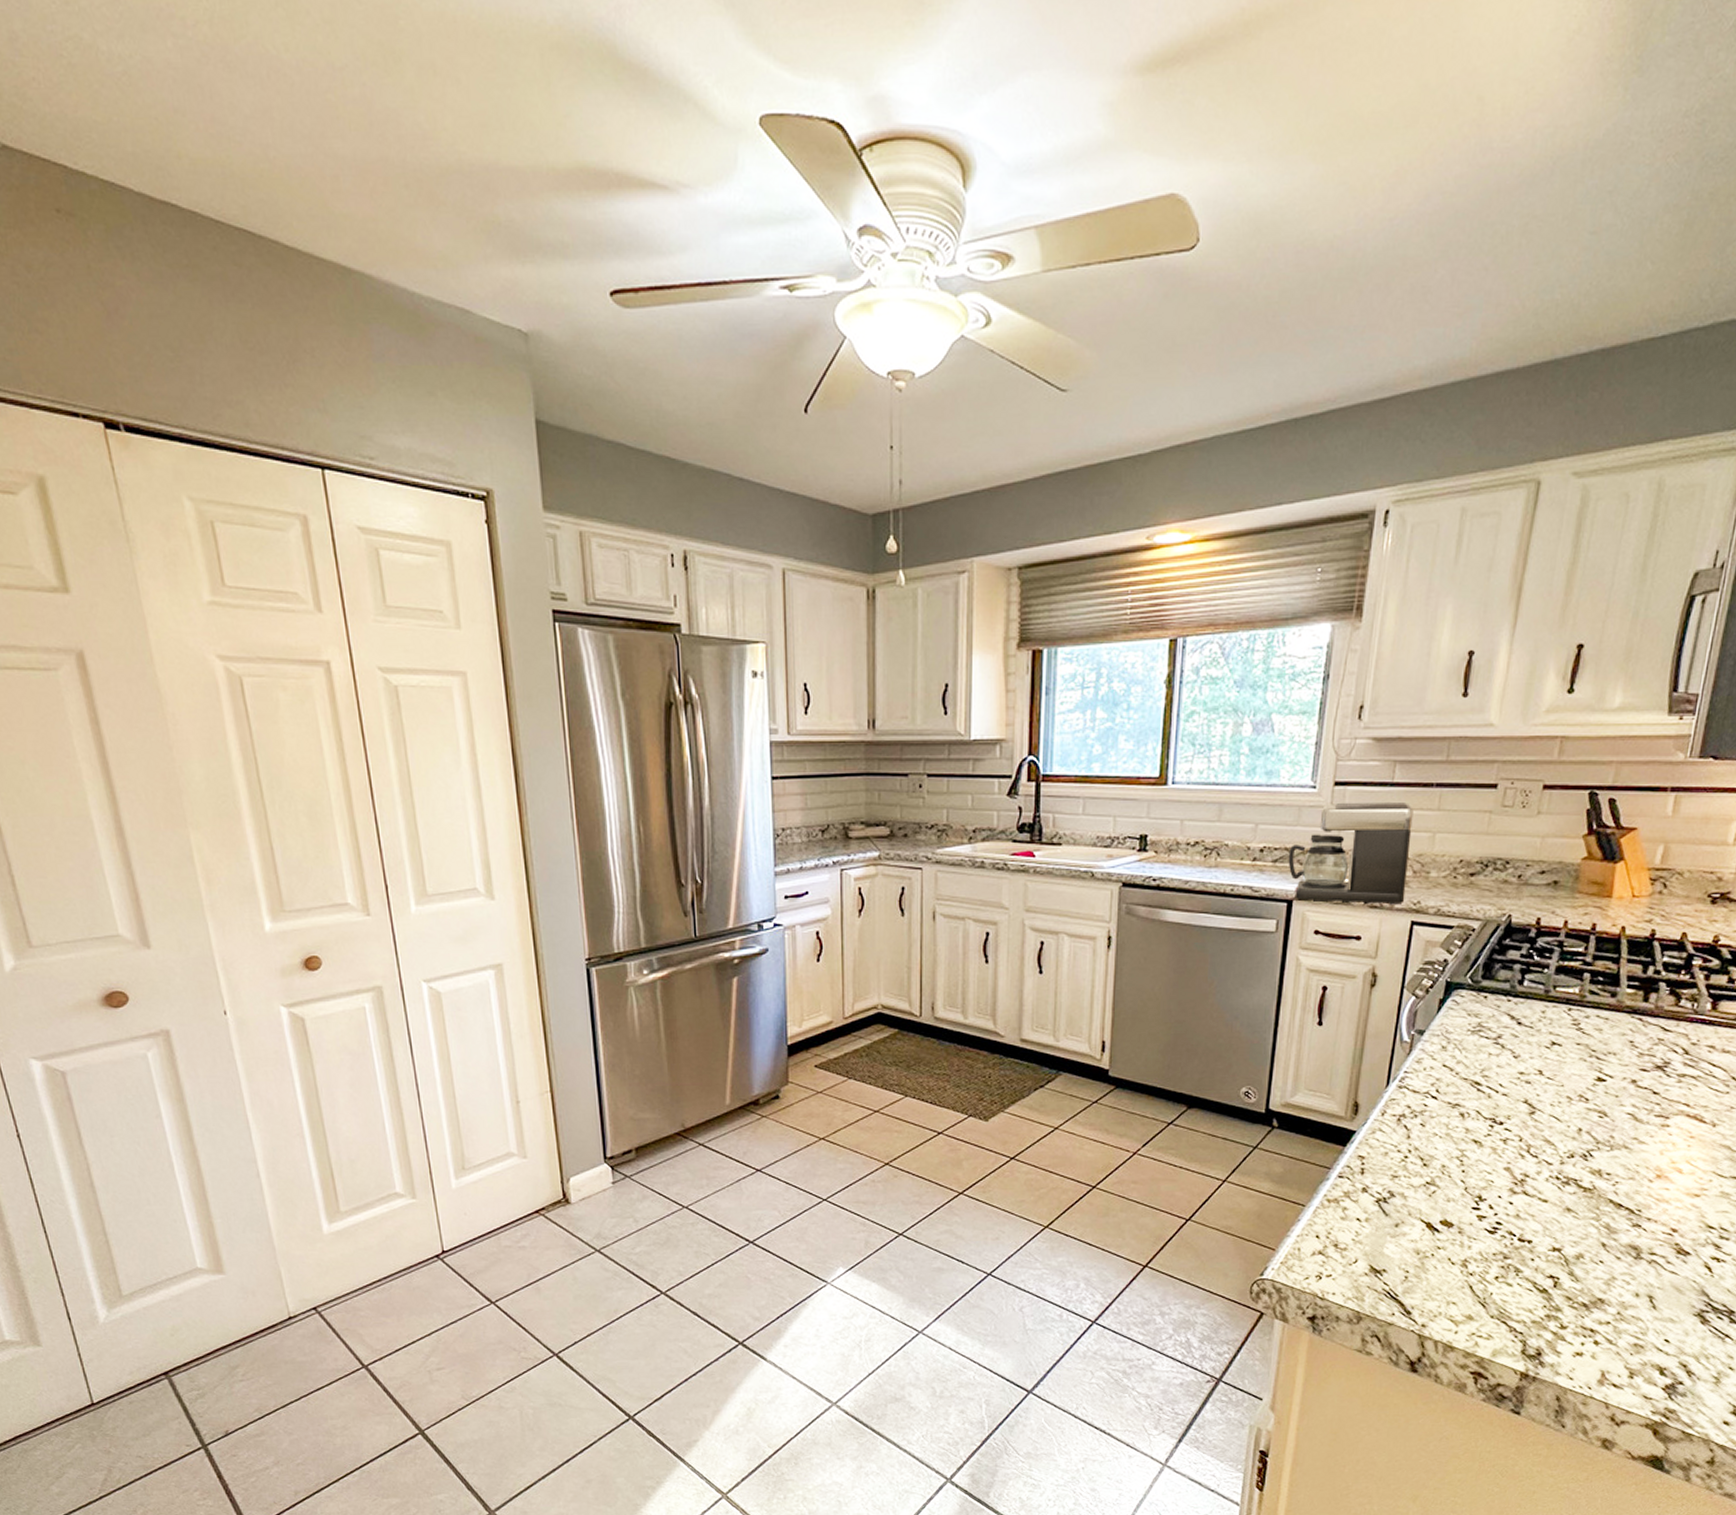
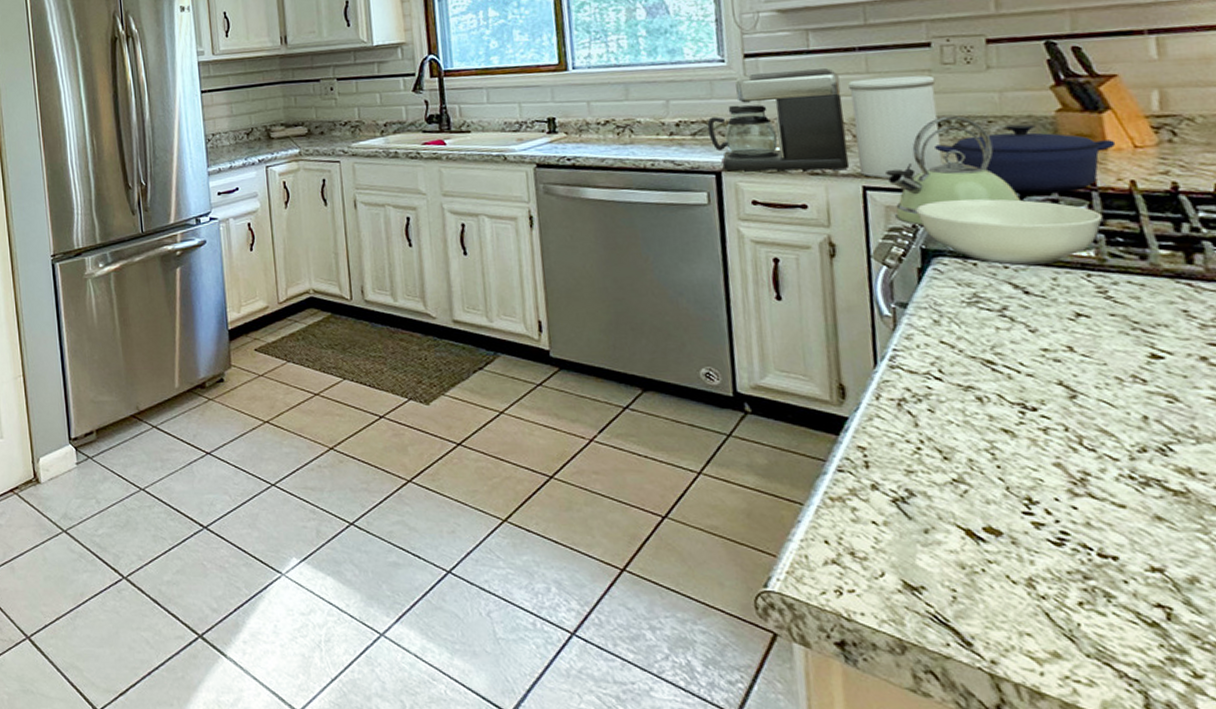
canister: none [1411,815,1494,916] -> present [848,75,943,179]
kettle: none [1431,858,1536,962] -> present [885,116,1022,227]
bowl: none [1450,937,1594,999] -> present [915,198,1104,265]
cooking pot: none [1478,869,1620,936] -> present [935,123,1116,195]

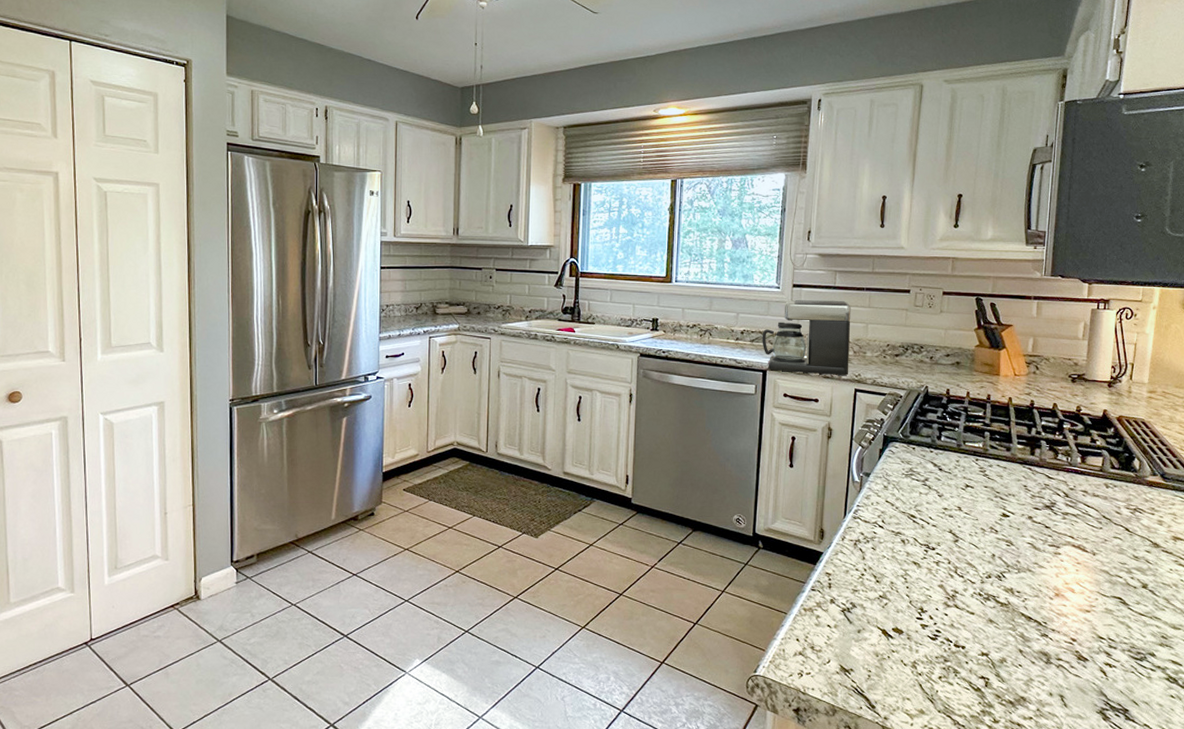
canister: present [848,75,943,179] -> none [854,311,909,386]
kettle: present [885,116,1022,227] -> none [870,344,947,420]
bowl: present [915,198,1104,265] -> none [885,402,991,451]
cooking pot: present [935,123,1116,195] -> none [902,353,1005,403]

